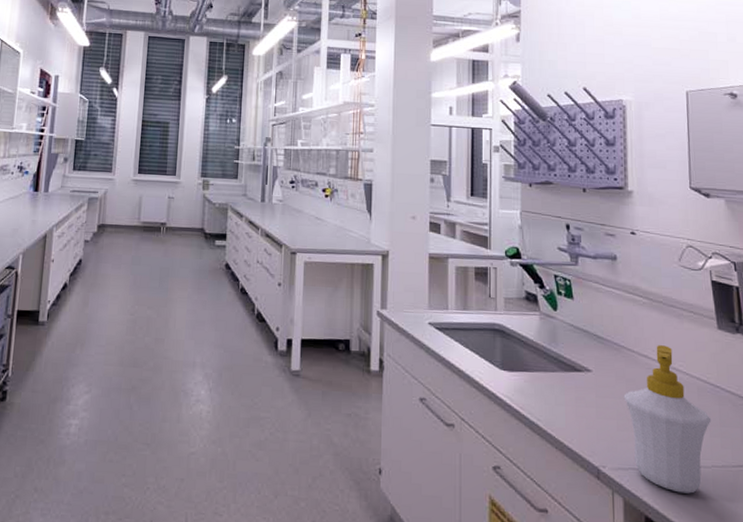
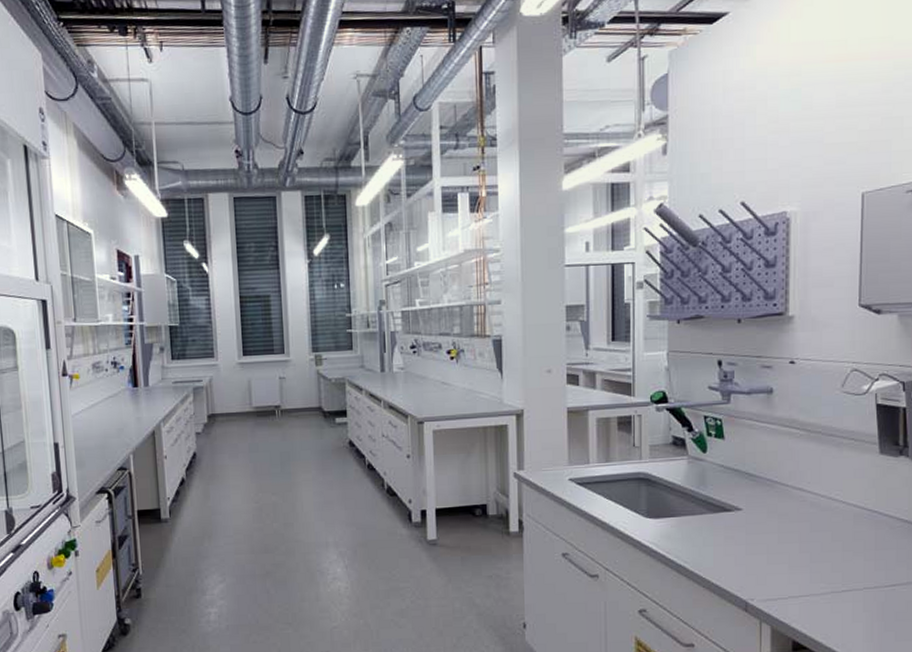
soap bottle: present [623,345,712,494] -> none [775,476,866,616]

